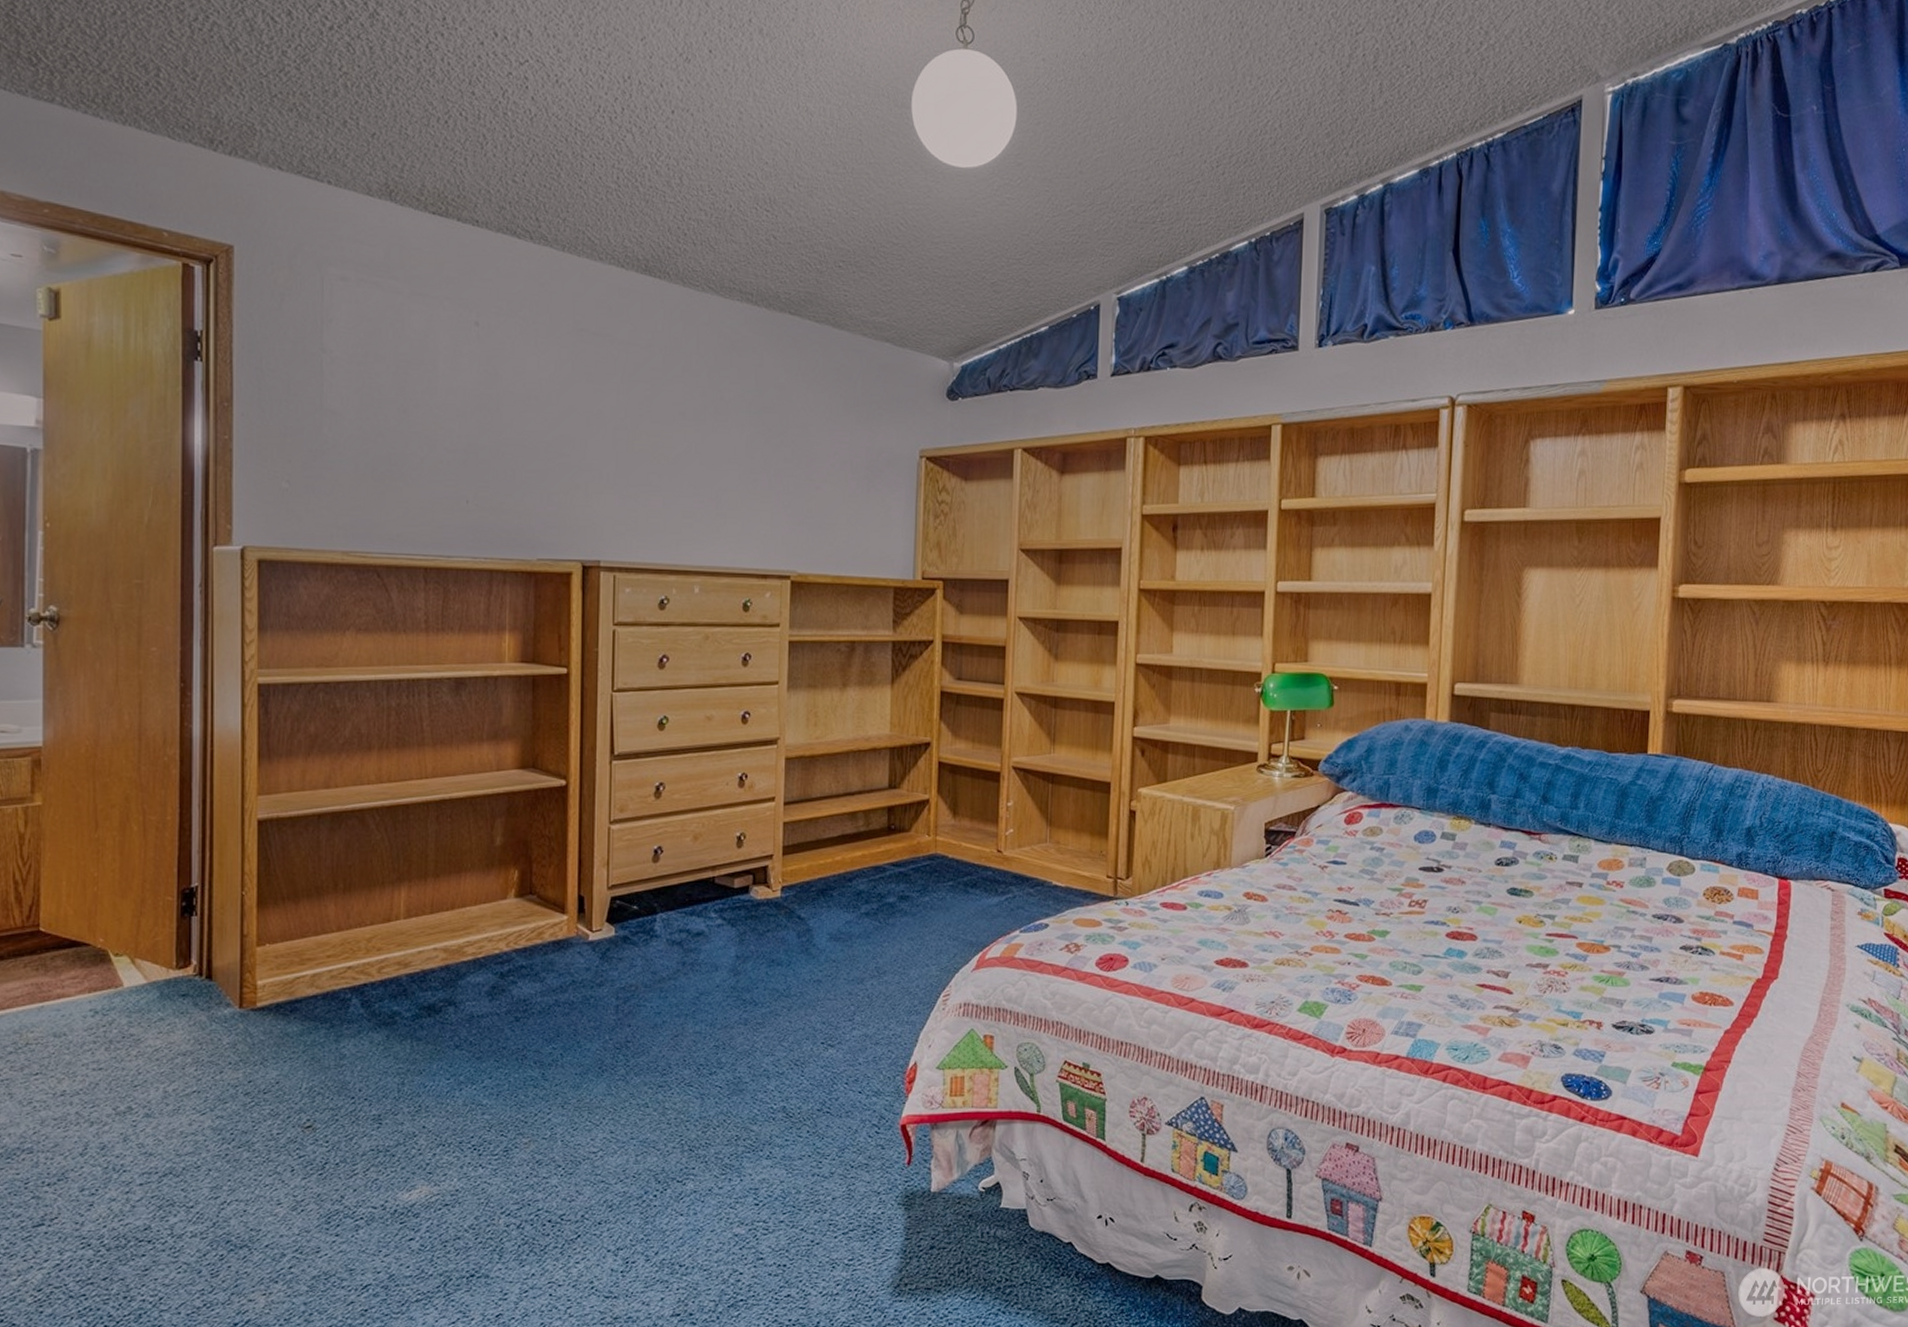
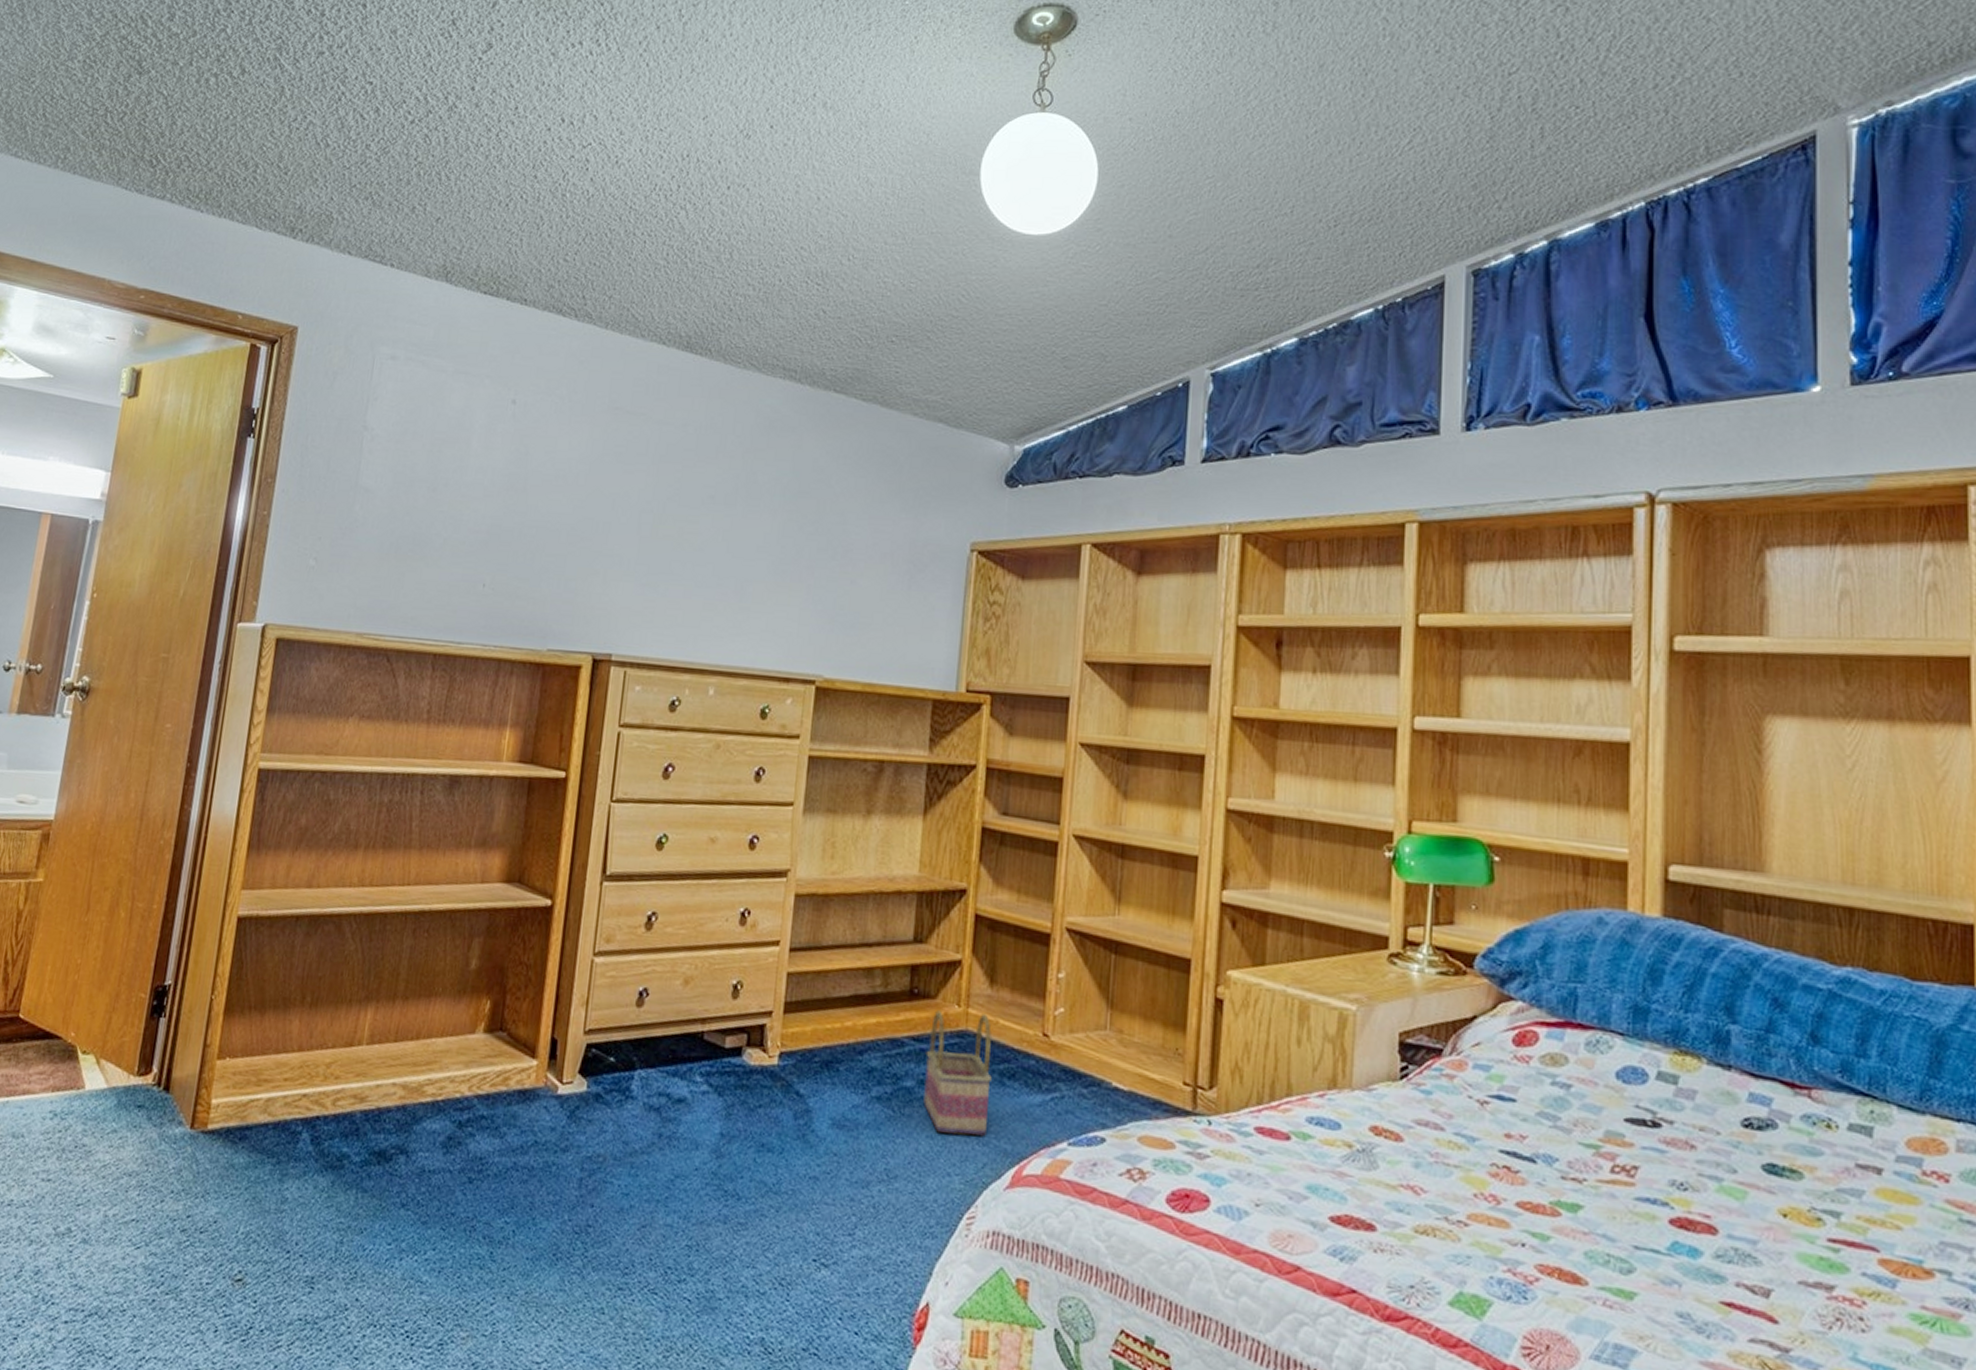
basket: none [904,840,958,934] -> present [923,1010,992,1137]

